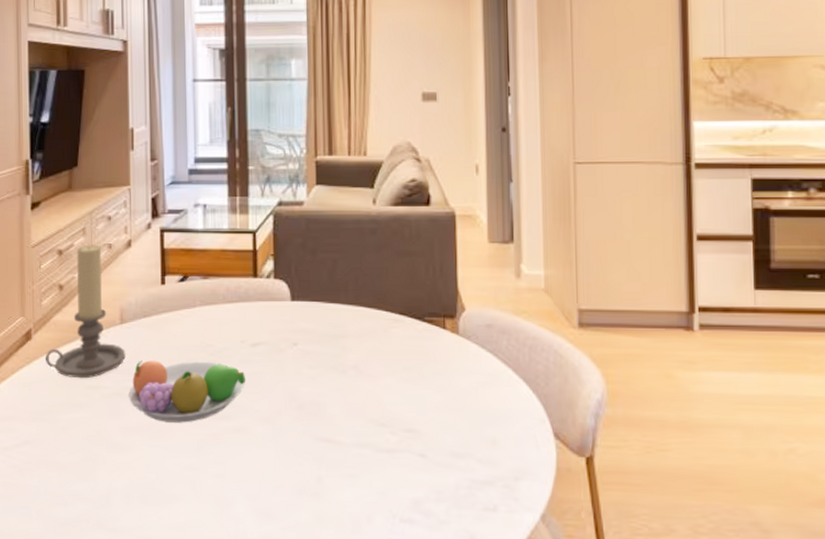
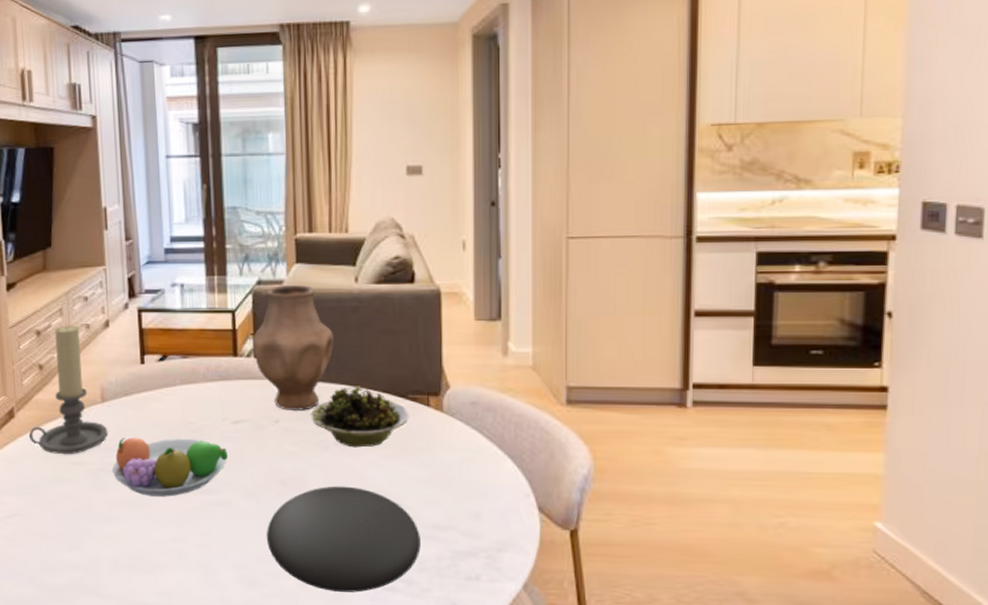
vase: none [273,205,352,334] -> present [253,284,334,412]
plate: none [283,411,438,525] -> present [267,486,421,593]
bowl: none [329,306,427,371] -> present [311,384,410,448]

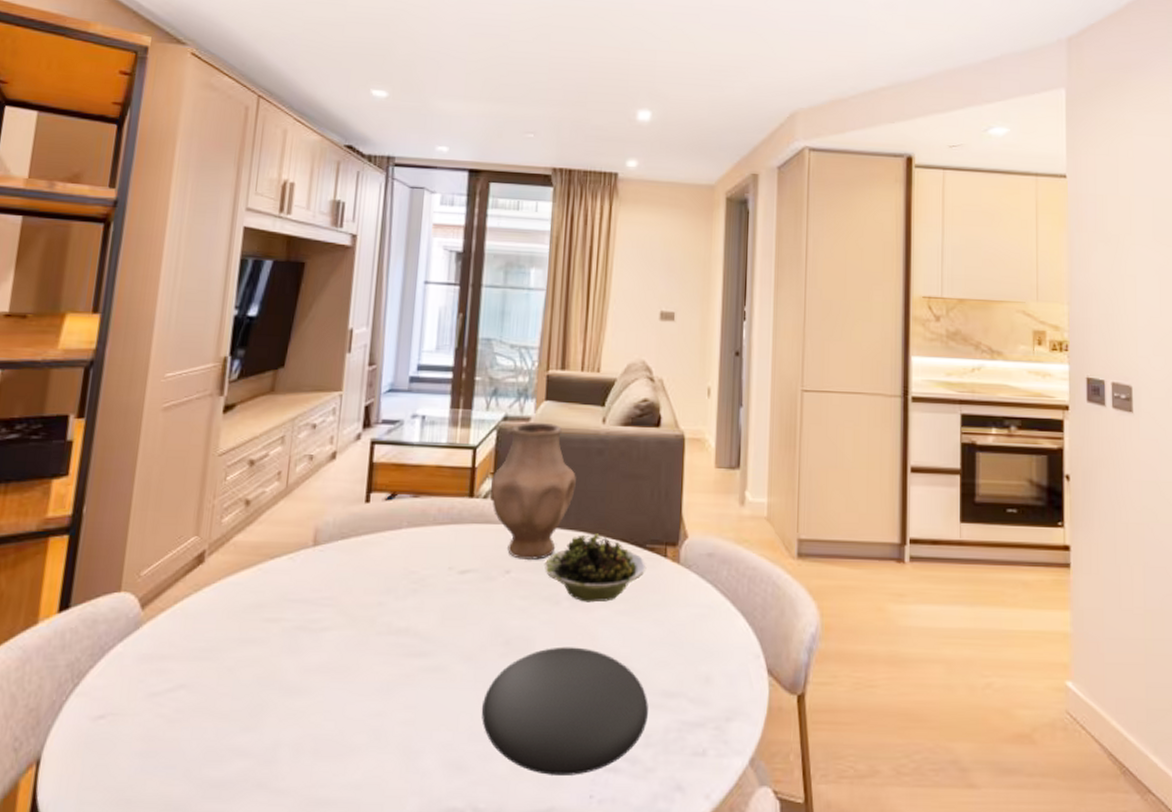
candle holder: present [28,325,108,455] -> none [217,455,315,610]
fruit bowl: present [112,437,228,497] -> none [313,588,450,661]

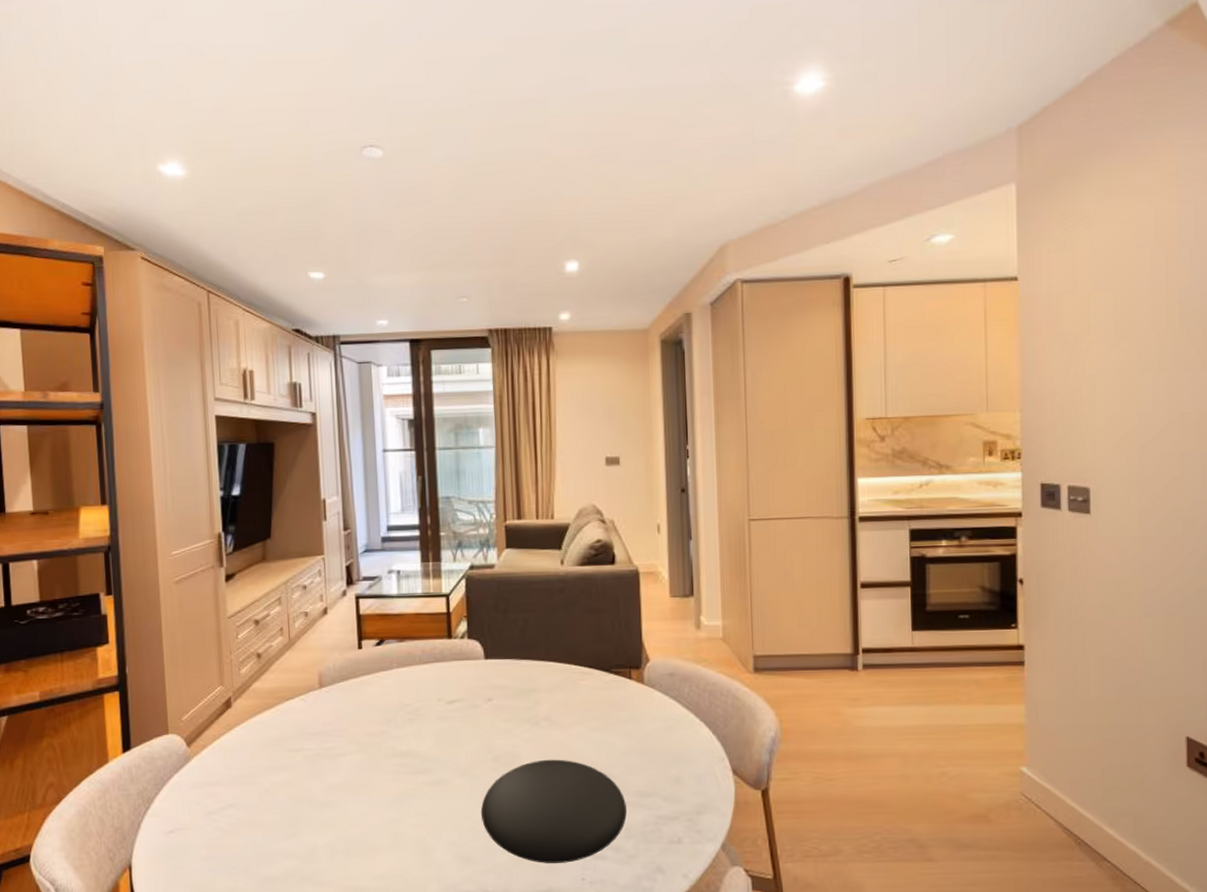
vase: present [491,422,576,561] -> none [466,568,542,689]
bowl: present [545,532,647,603] -> none [522,661,614,722]

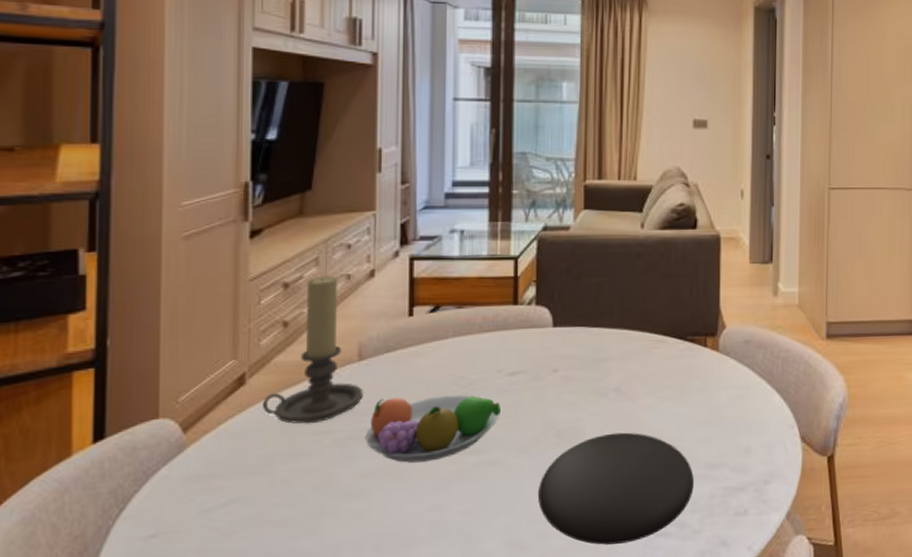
candle holder: none [245,613,326,742] -> present [262,276,363,424]
fruit bowl: none [330,720,443,779] -> present [365,394,500,463]

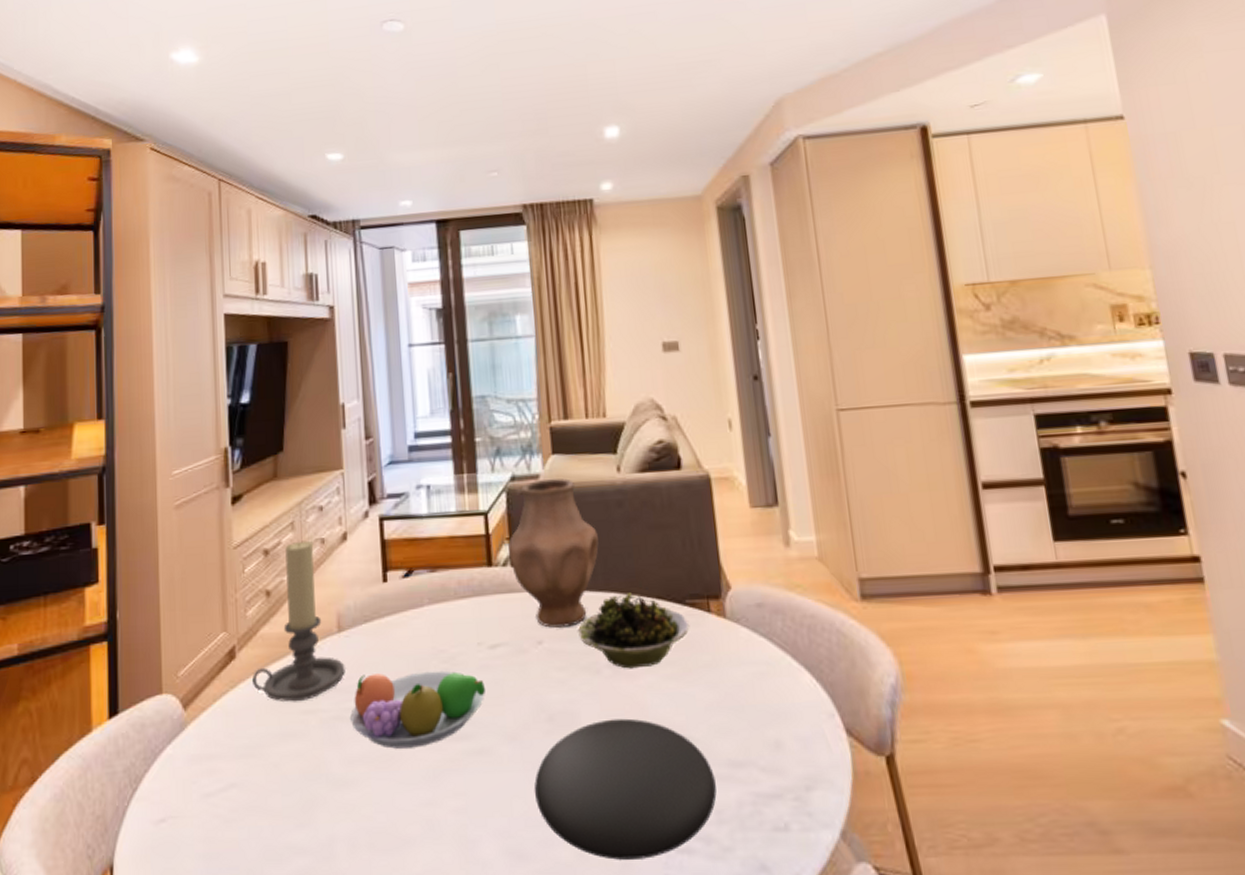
vase: none [535,230,618,359] -> present [508,478,599,629]
bowl: none [591,328,688,392] -> present [578,591,690,669]

